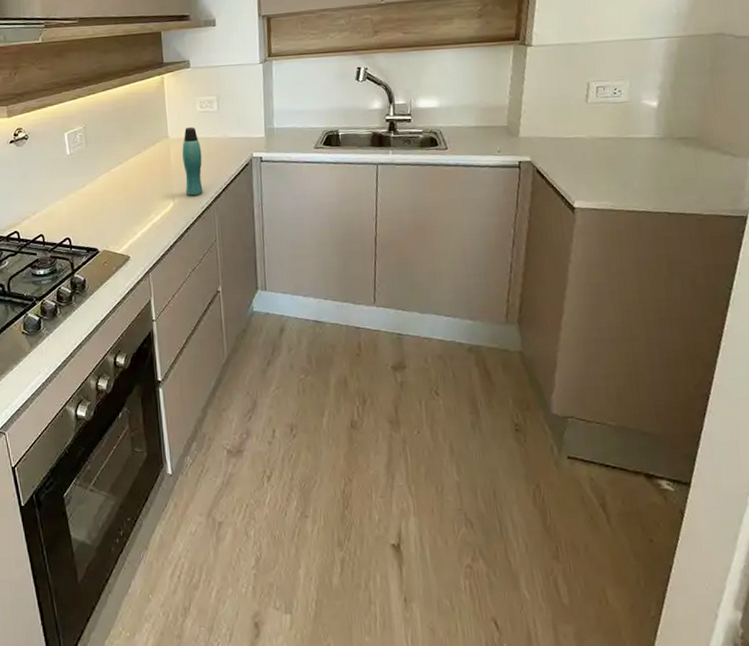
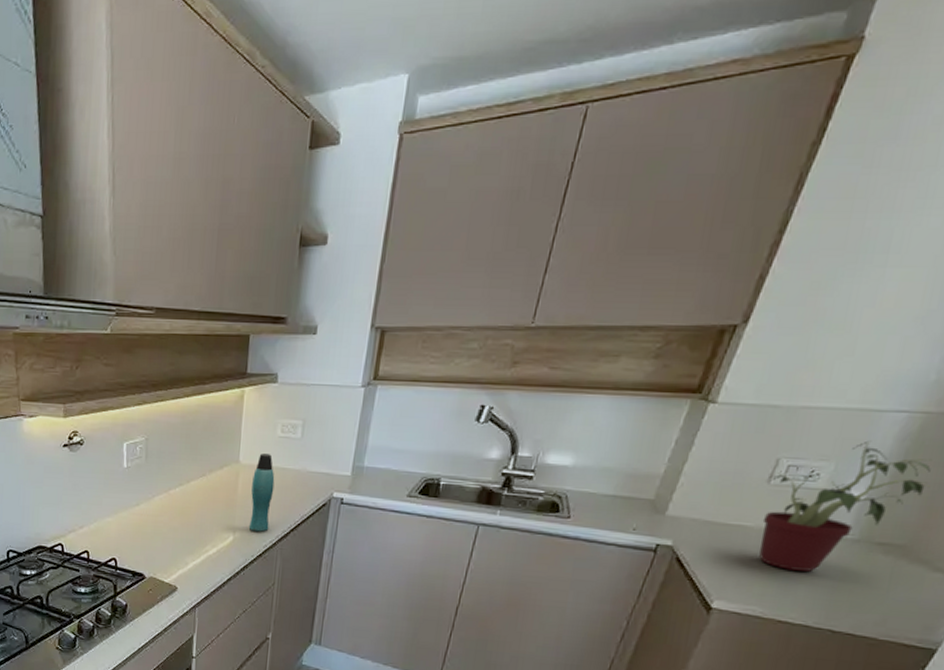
potted plant: none [586,61,700,168] -> present [759,440,933,572]

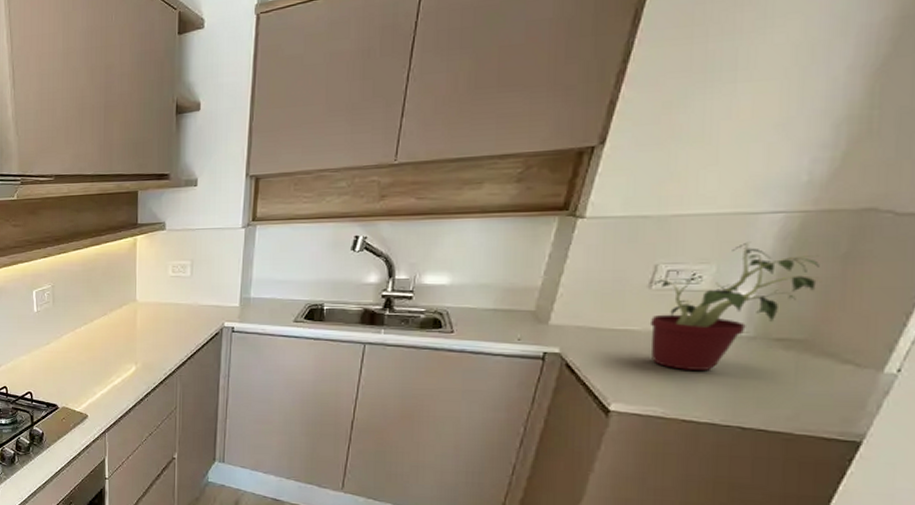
bottle: present [248,454,275,533] -> none [149,292,170,363]

